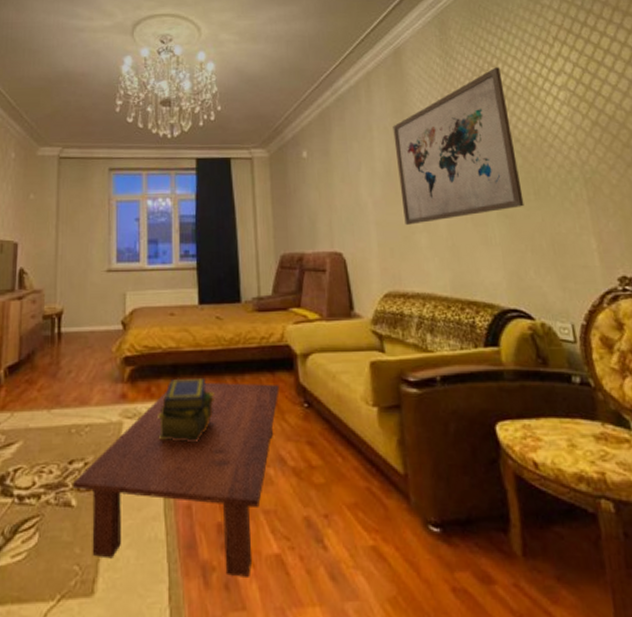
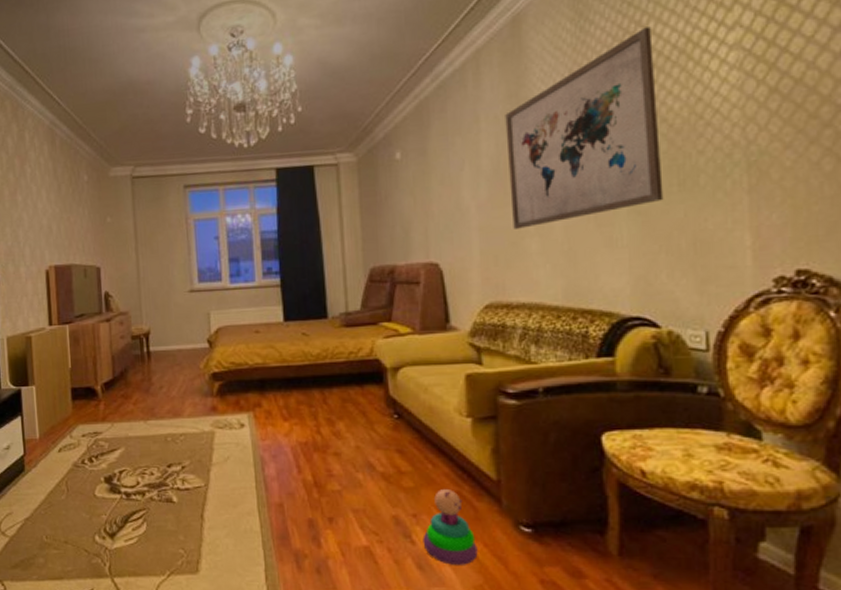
coffee table: present [72,382,280,577] -> none [172,395,369,564]
stack of books: present [158,378,216,443] -> none [248,392,304,450]
stacking toy: none [335,485,390,573] -> present [423,489,478,565]

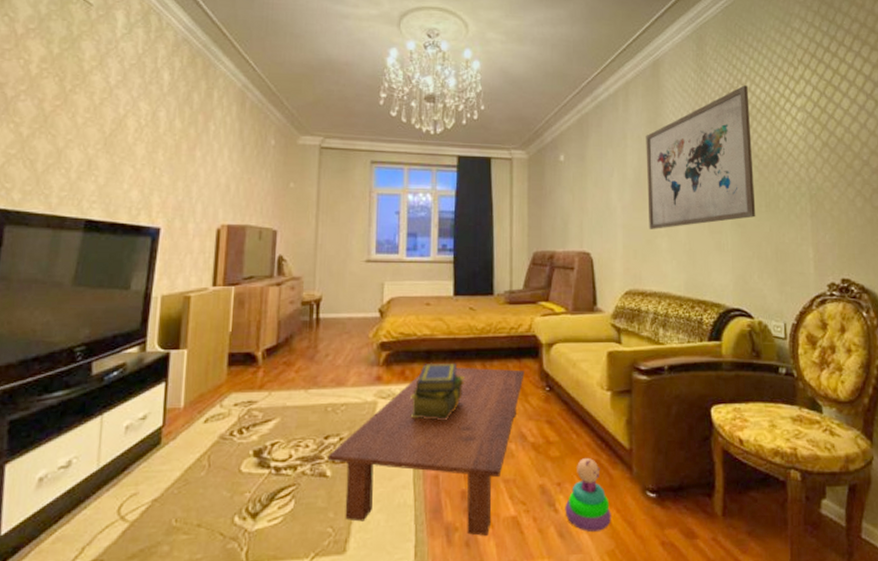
coffee table: none [172,395,369,564] -> present [327,367,525,536]
stack of books: none [248,392,304,450] -> present [410,362,466,421]

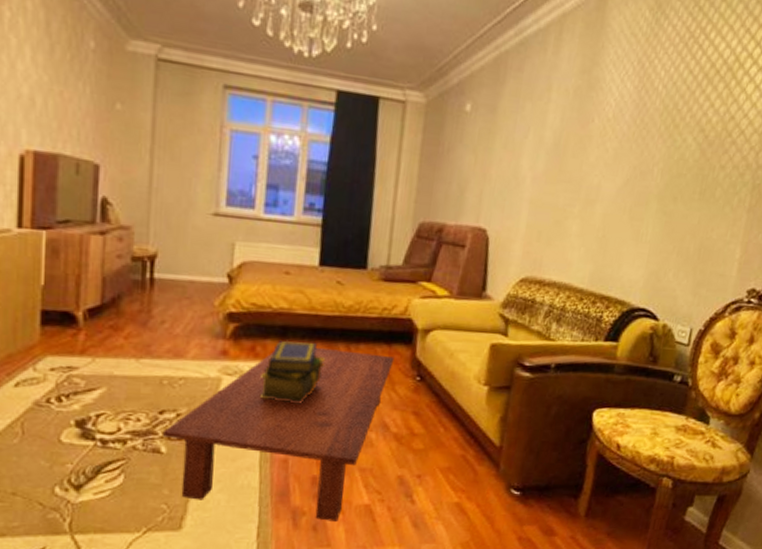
stacking toy: present [565,458,611,531] -> none [422,452,471,524]
wall art: present [646,85,756,229] -> none [560,36,712,209]

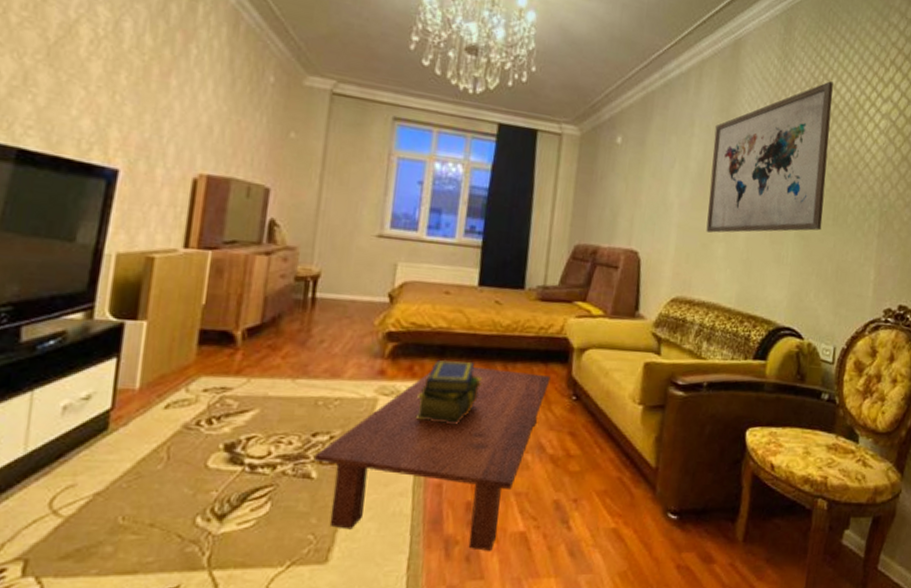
wall art: none [560,36,712,209] -> present [706,81,833,233]

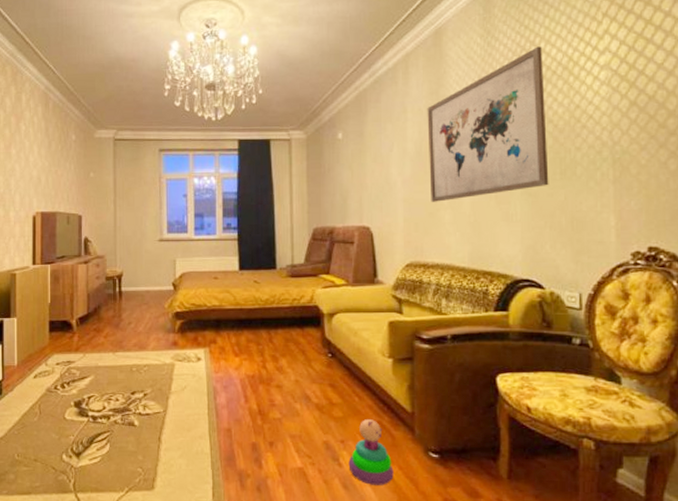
coffee table: present [313,366,551,551] -> none [134,334,307,483]
stack of books: present [415,359,483,425] -> none [203,330,252,382]
stacking toy: none [578,475,628,551] -> present [348,419,394,485]

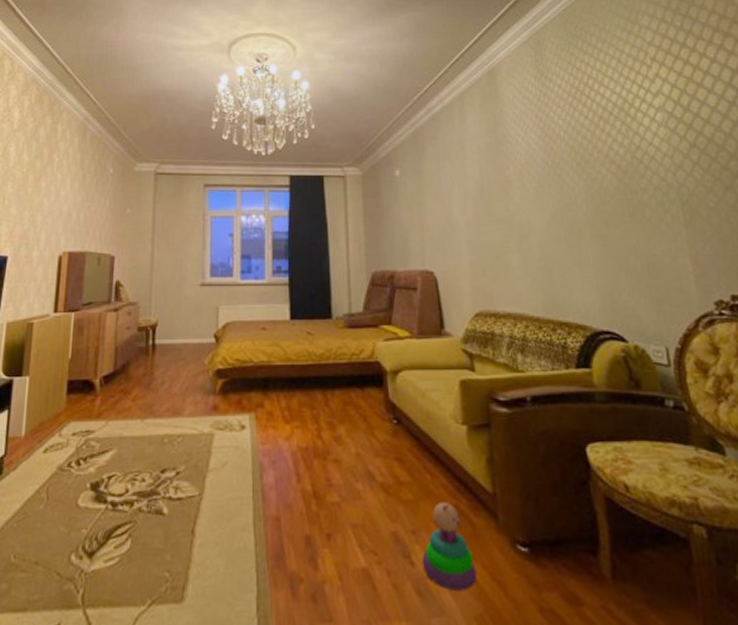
wall art: present [427,46,549,202] -> none [486,88,619,245]

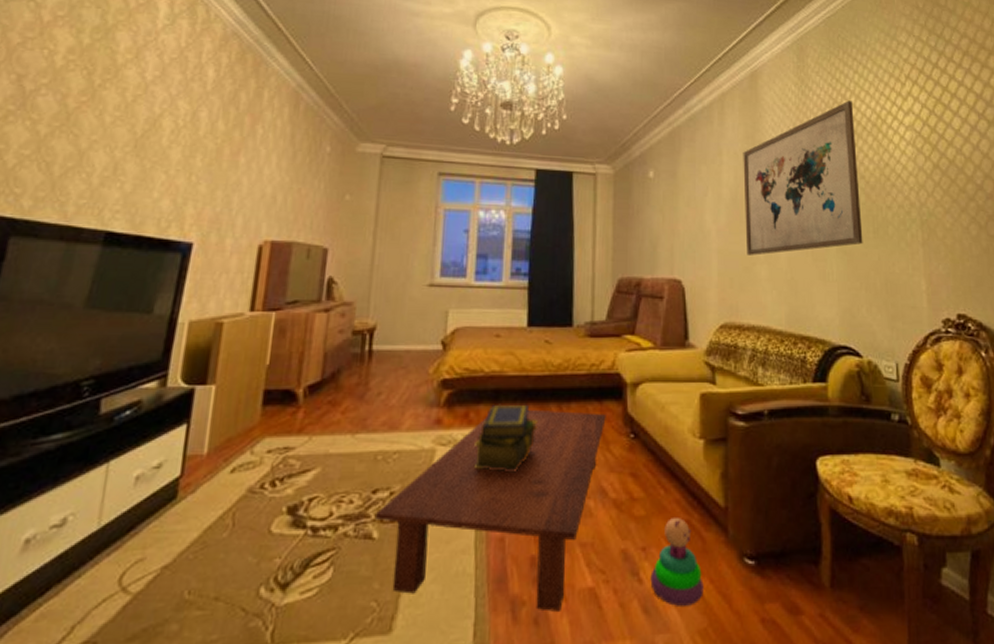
coffee table: none [164,396,369,590] -> present [374,409,606,612]
stack of books: none [248,391,306,456] -> present [473,404,539,473]
wall art: none [486,88,619,245] -> present [743,100,863,255]

